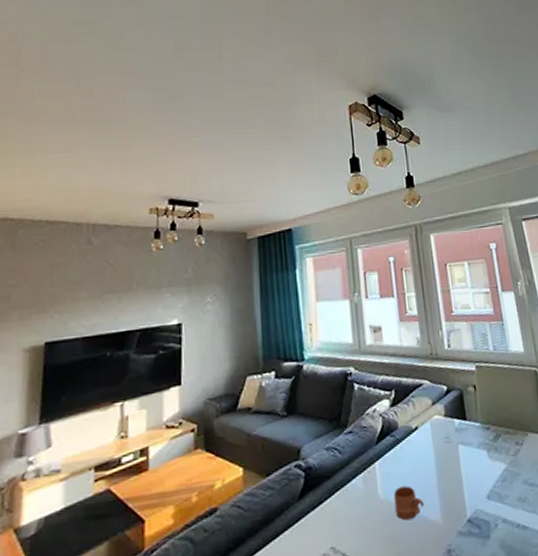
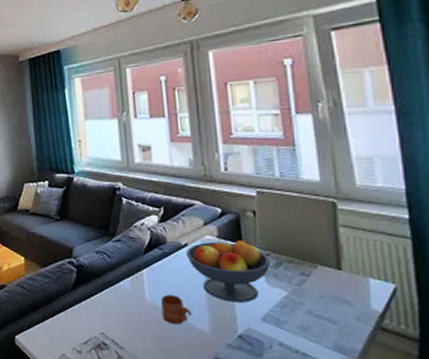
fruit bowl: none [416,416,492,484] -> present [185,239,271,303]

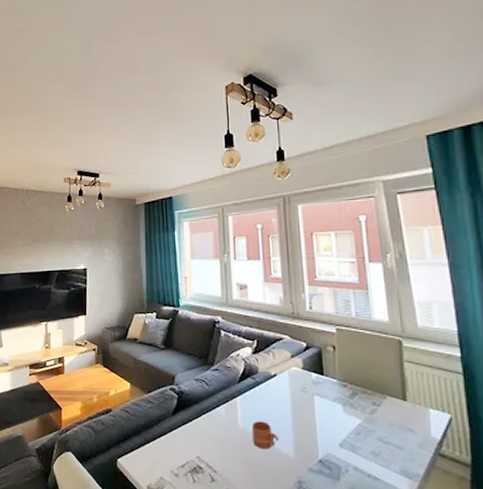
fruit bowl: present [185,239,271,303] -> none [275,371,348,429]

